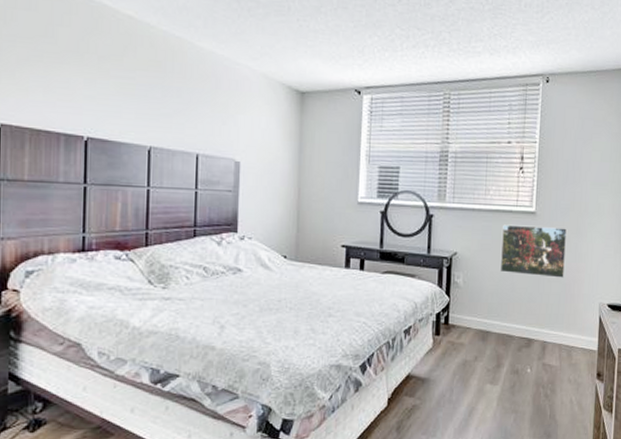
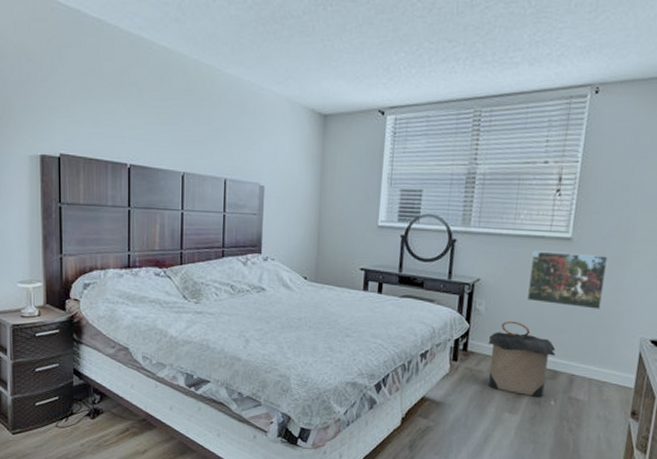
laundry hamper: none [467,292,529,366] -> present [487,320,556,397]

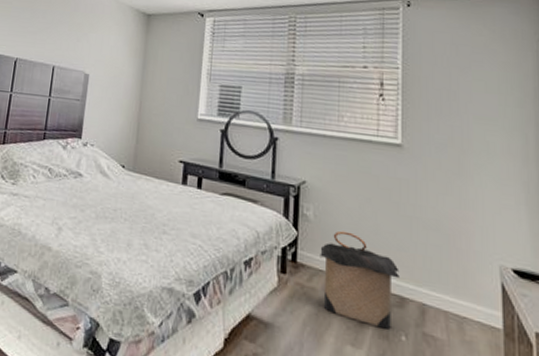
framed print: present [526,251,609,309] -> none [359,155,447,227]

